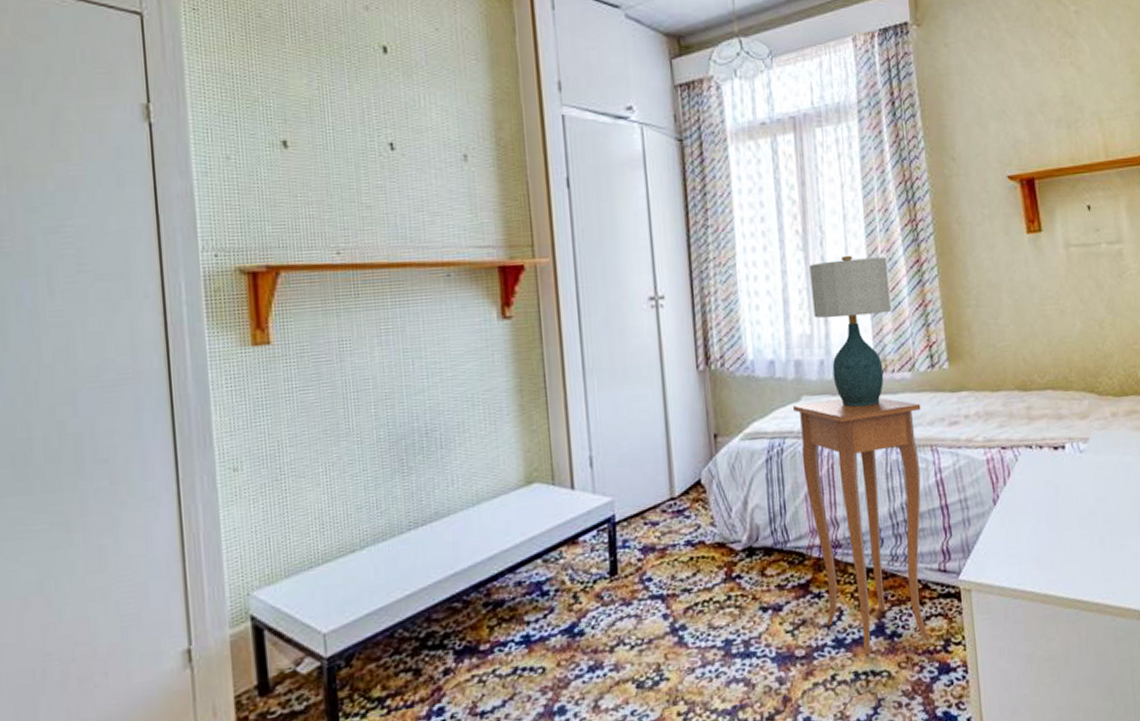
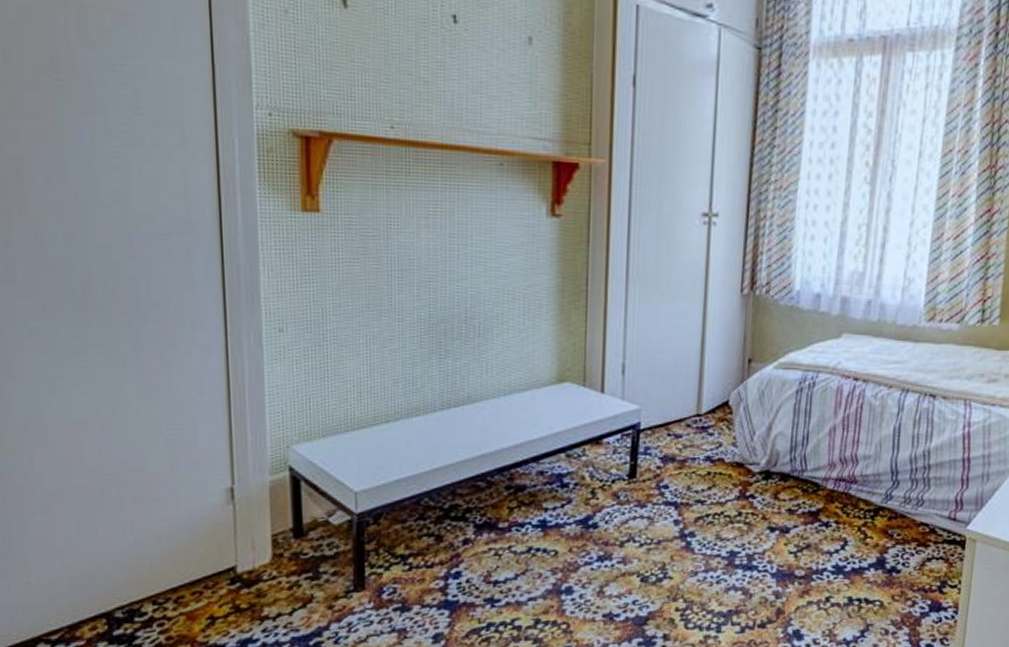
side table: present [792,397,931,656] -> none [829,341,963,585]
table lamp: present [810,255,891,407] -> none [869,195,957,353]

